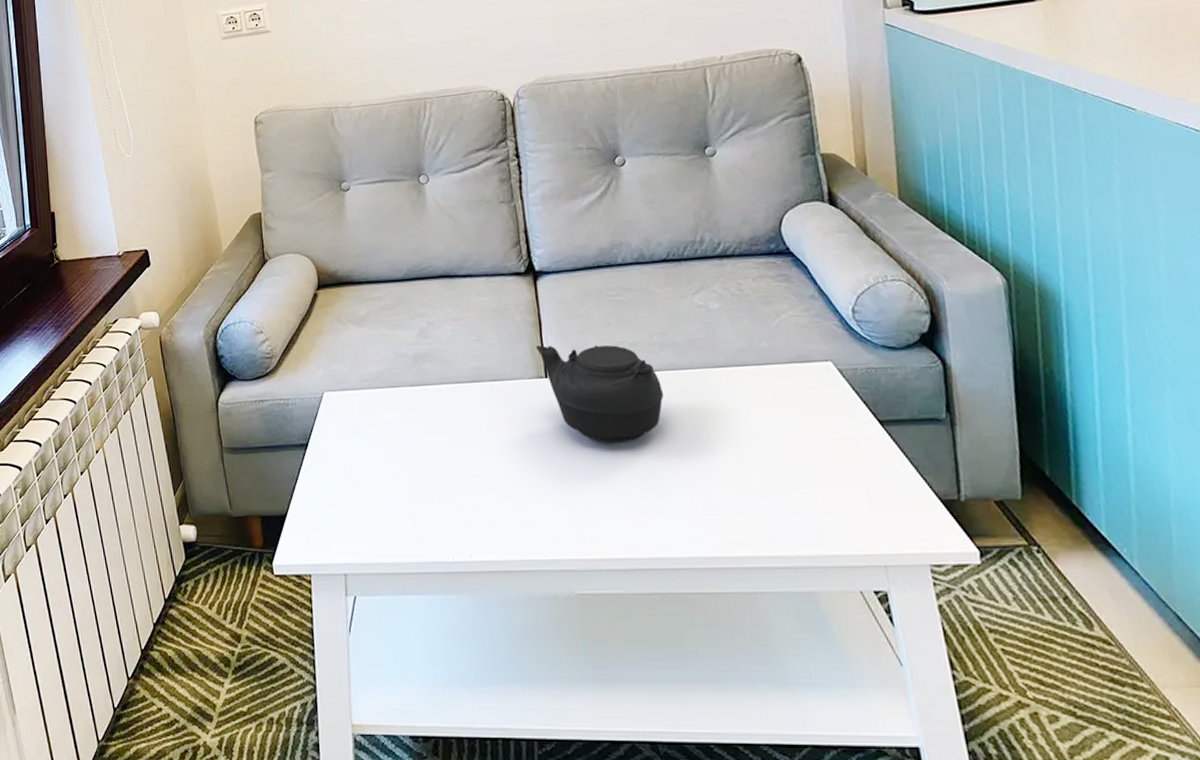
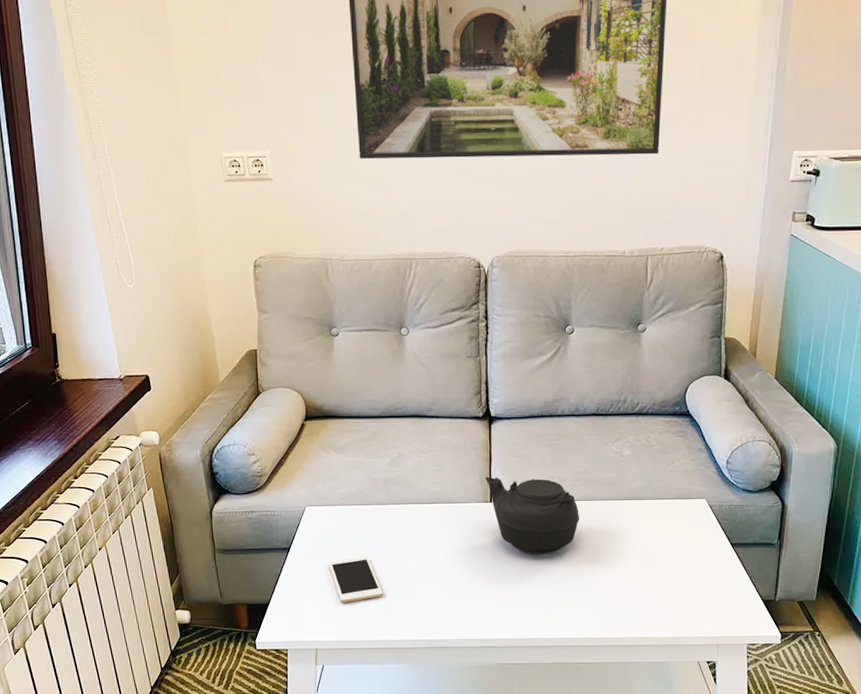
cell phone: none [353,452,423,513] -> present [328,556,383,603]

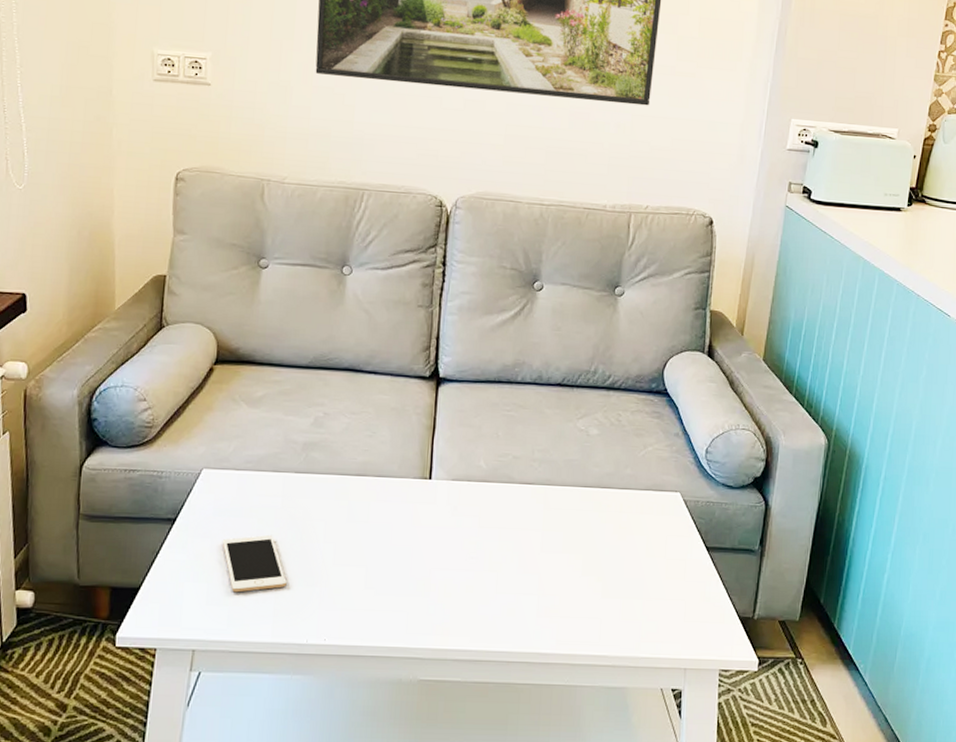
teapot: present [485,477,580,554] -> none [426,448,534,546]

